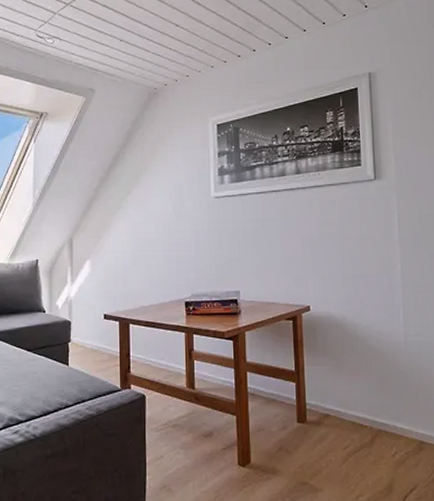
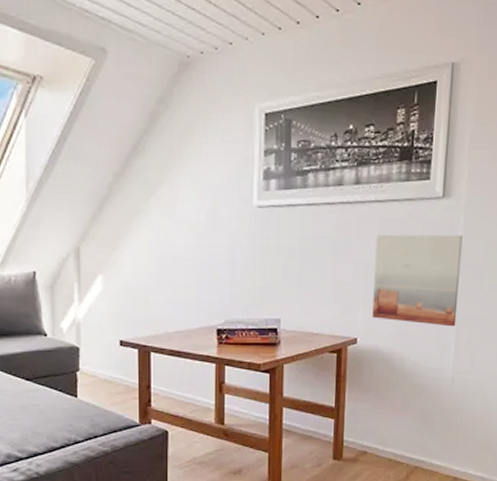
wall art: none [319,210,402,293] -> present [372,234,463,327]

